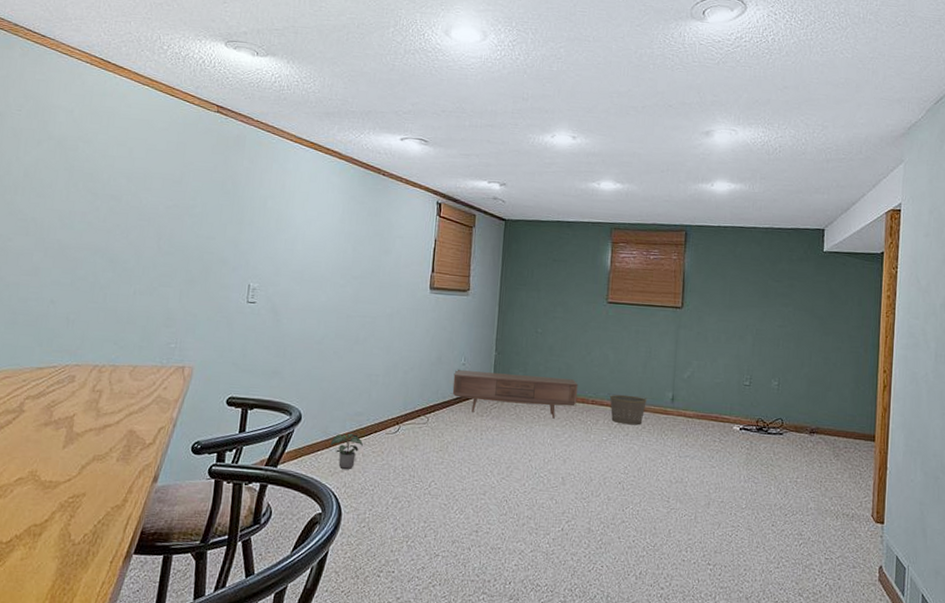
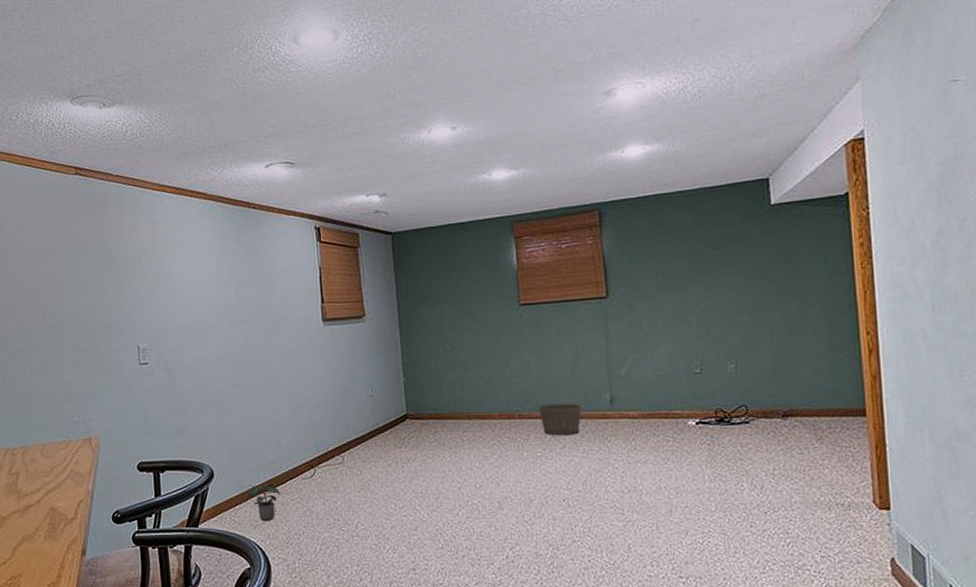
tv stand: present [452,370,578,419] -> none [363,395,502,445]

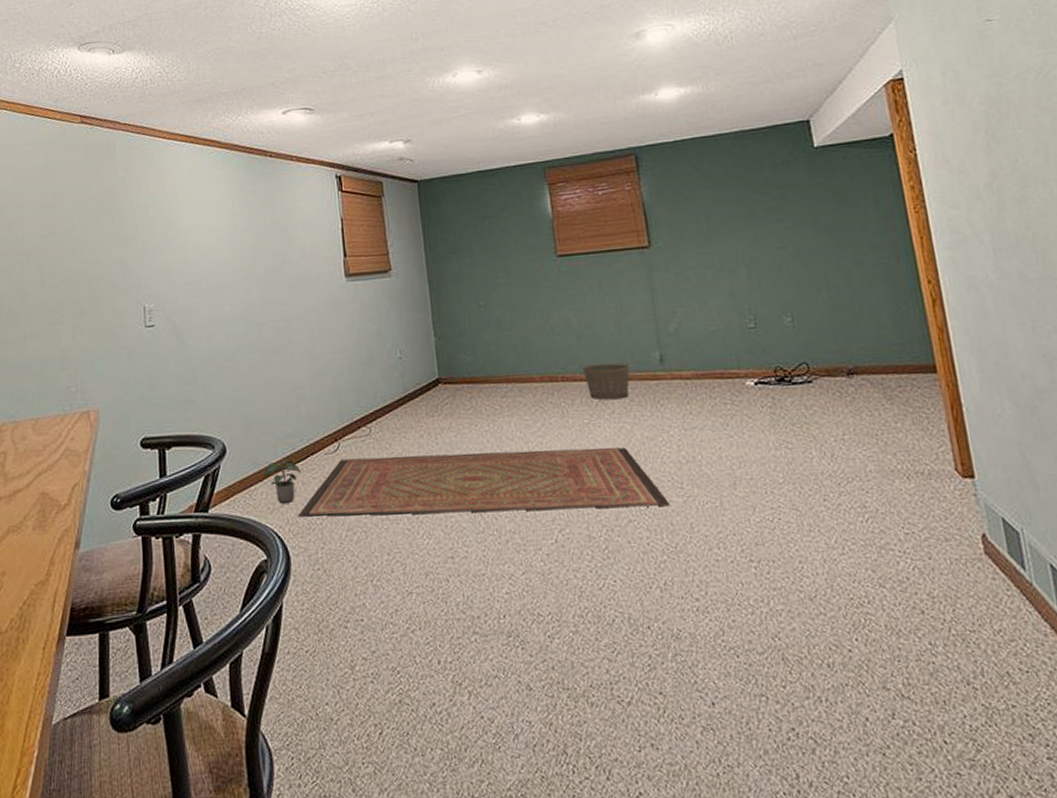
area rug: none [278,477,612,533] -> present [298,447,671,517]

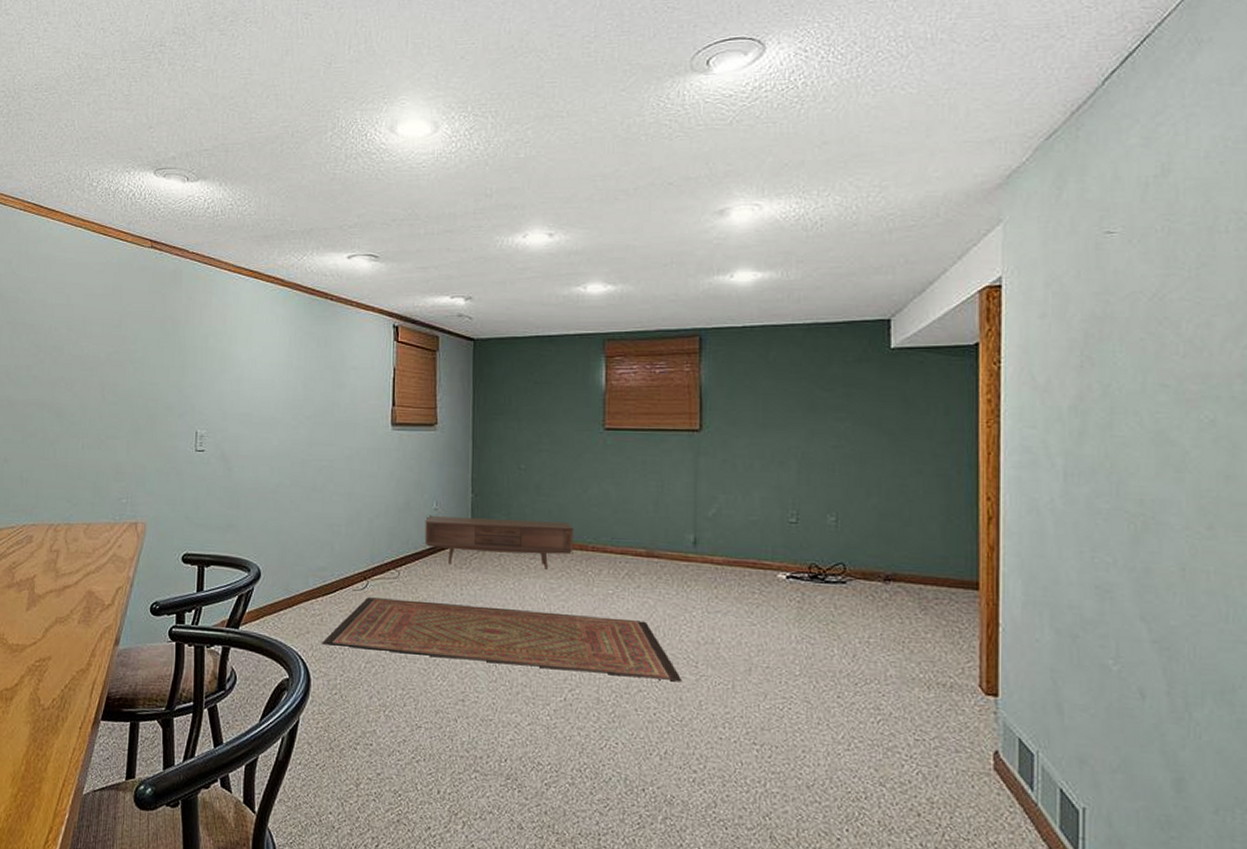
potted plant: present [263,460,301,504] -> none [293,591,328,631]
tv stand: none [391,355,544,413] -> present [424,516,574,570]
basket: present [581,363,631,400] -> none [613,538,663,575]

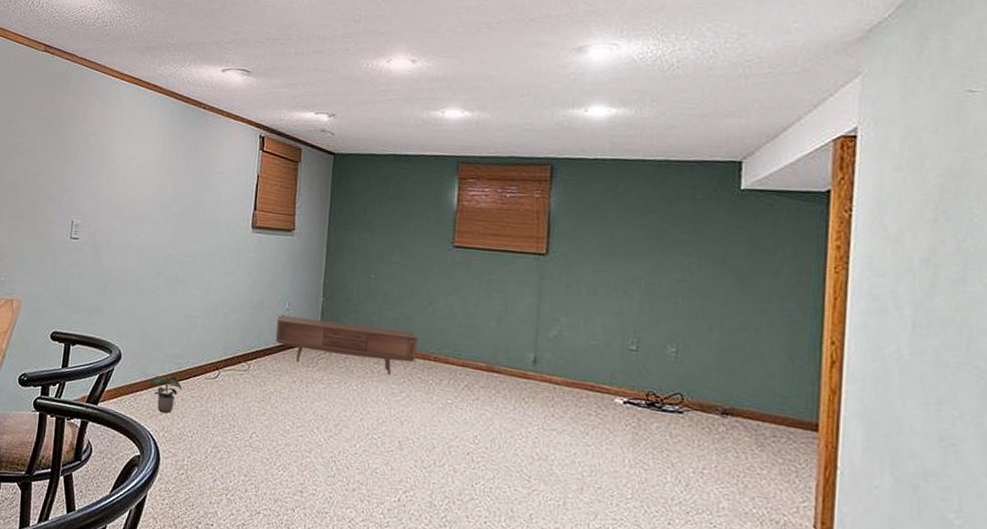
potted plant: none [293,591,328,631] -> present [149,375,182,413]
area rug: present [322,597,683,682] -> none [173,386,515,495]

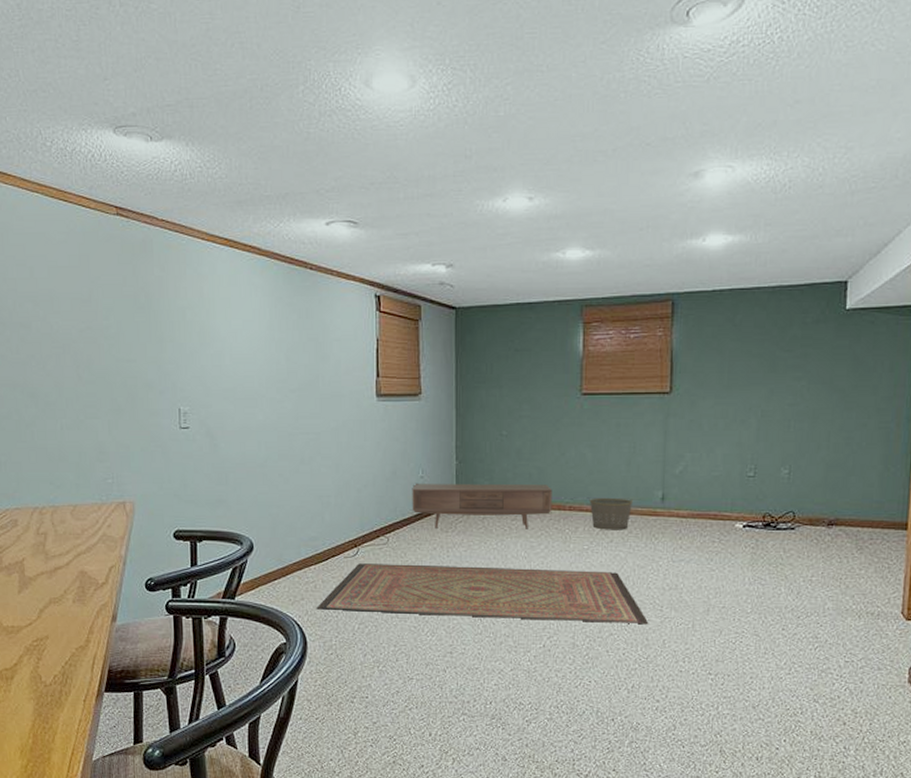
potted plant: present [149,375,182,413] -> none [287,560,321,598]
area rug: none [173,386,515,495] -> present [316,563,649,625]
basket: none [455,351,503,389] -> present [589,497,634,530]

